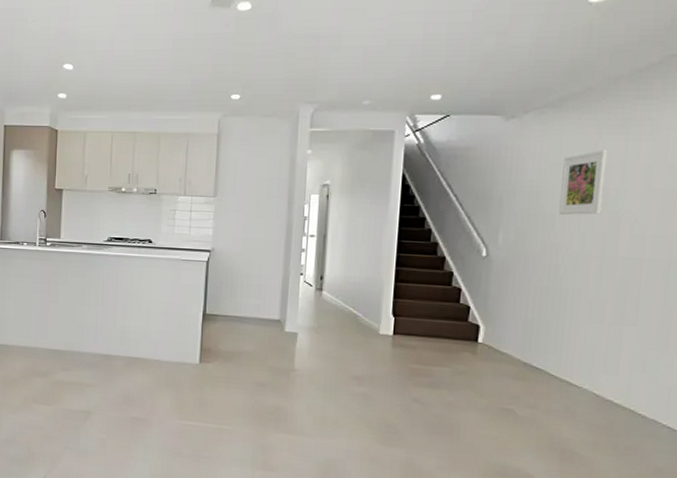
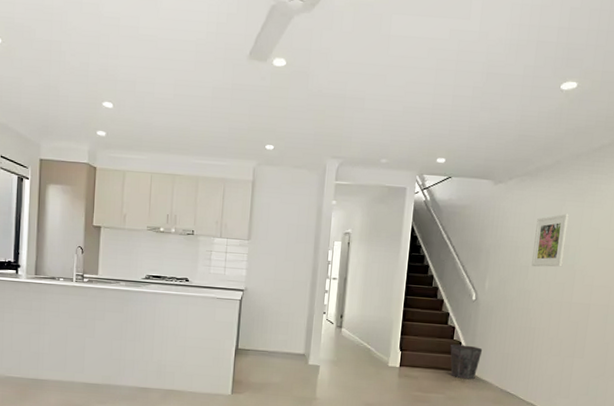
waste bin: none [456,308,498,351] -> present [450,344,483,380]

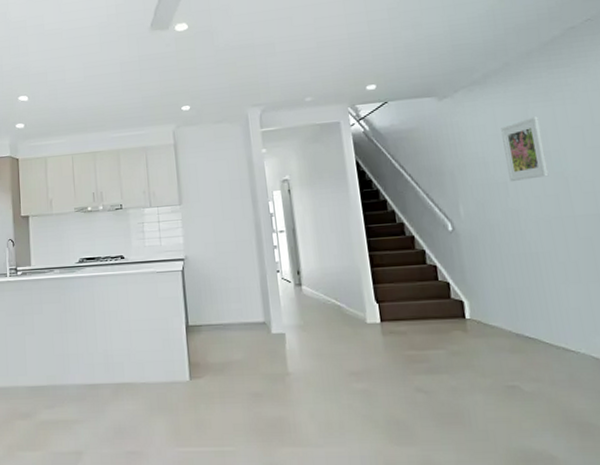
waste bin: present [450,344,483,380] -> none [437,285,479,327]

